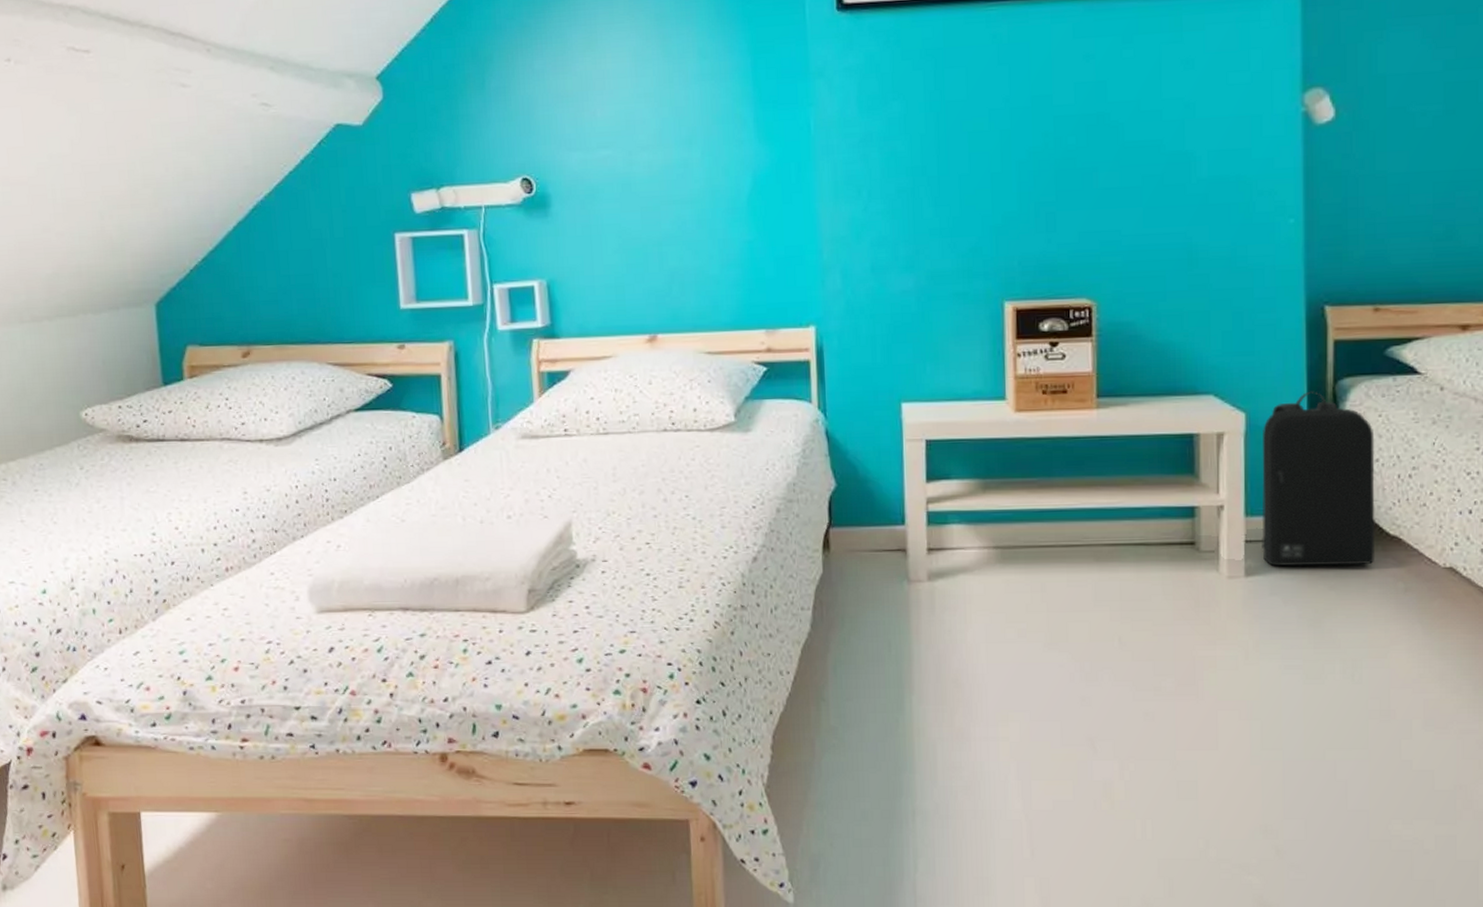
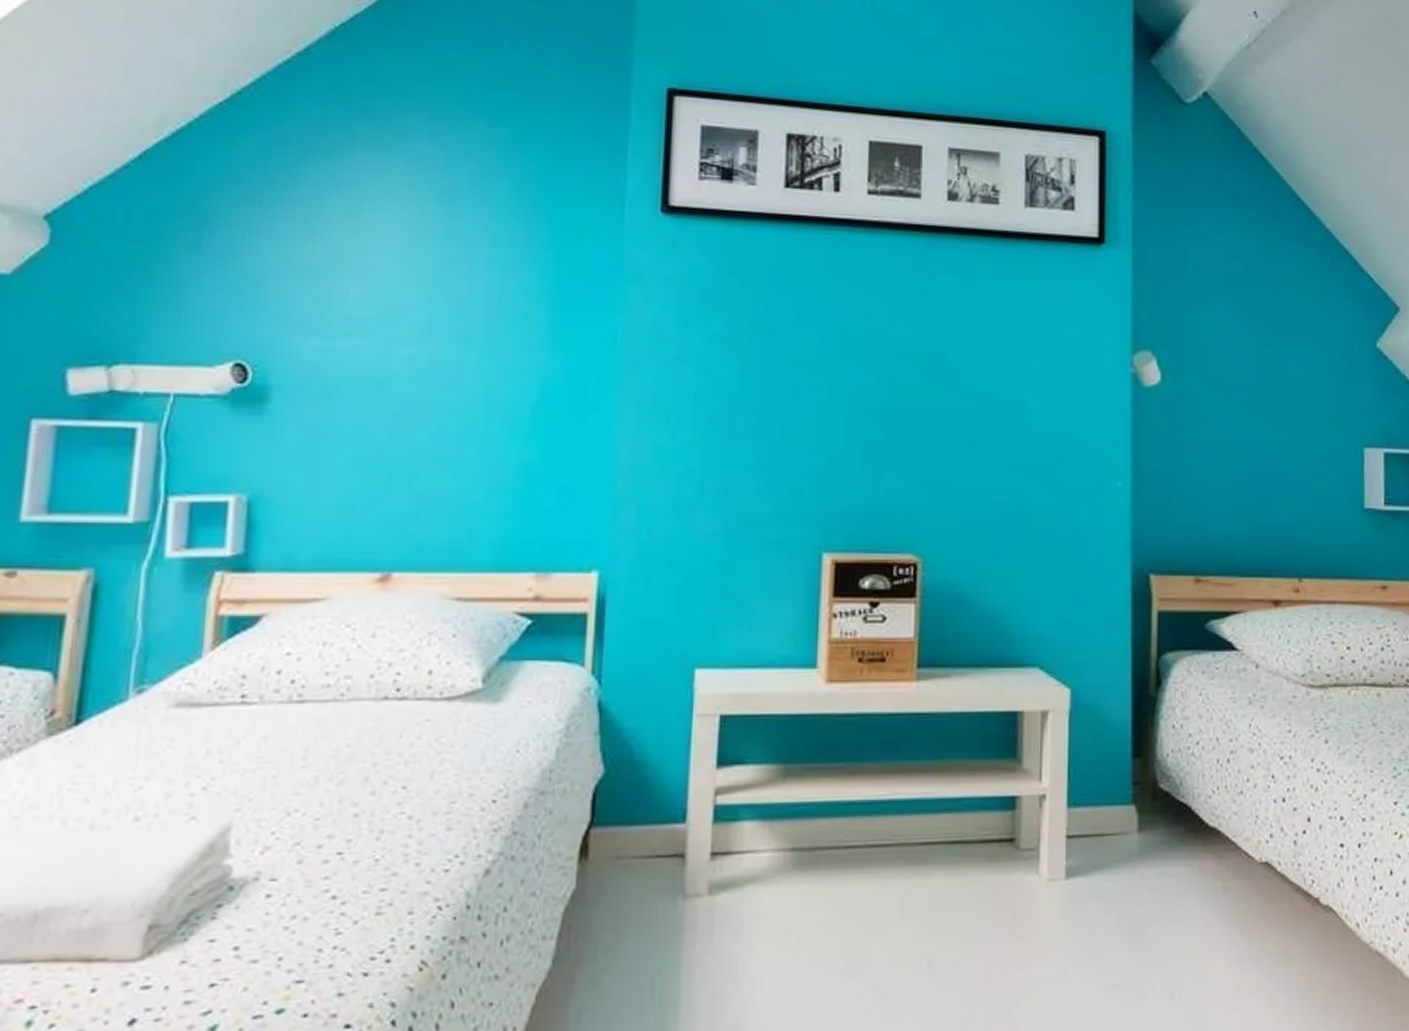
backpack: present [1260,391,1375,567] -> none [1082,666,1196,866]

